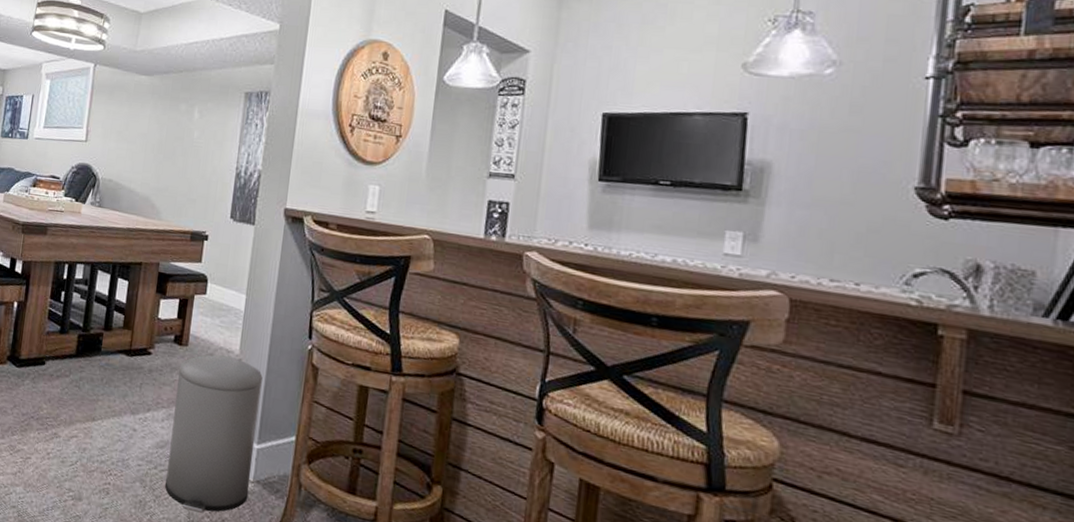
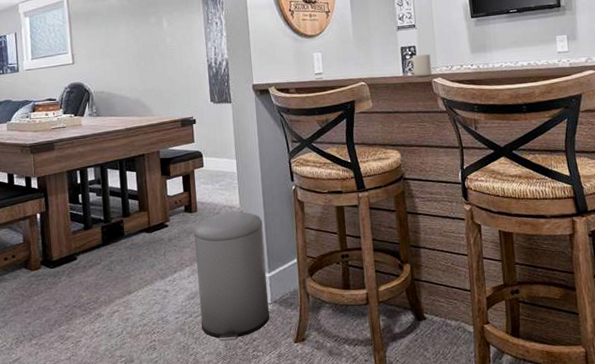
cup: none [489,215,529,248] -> present [405,54,433,78]

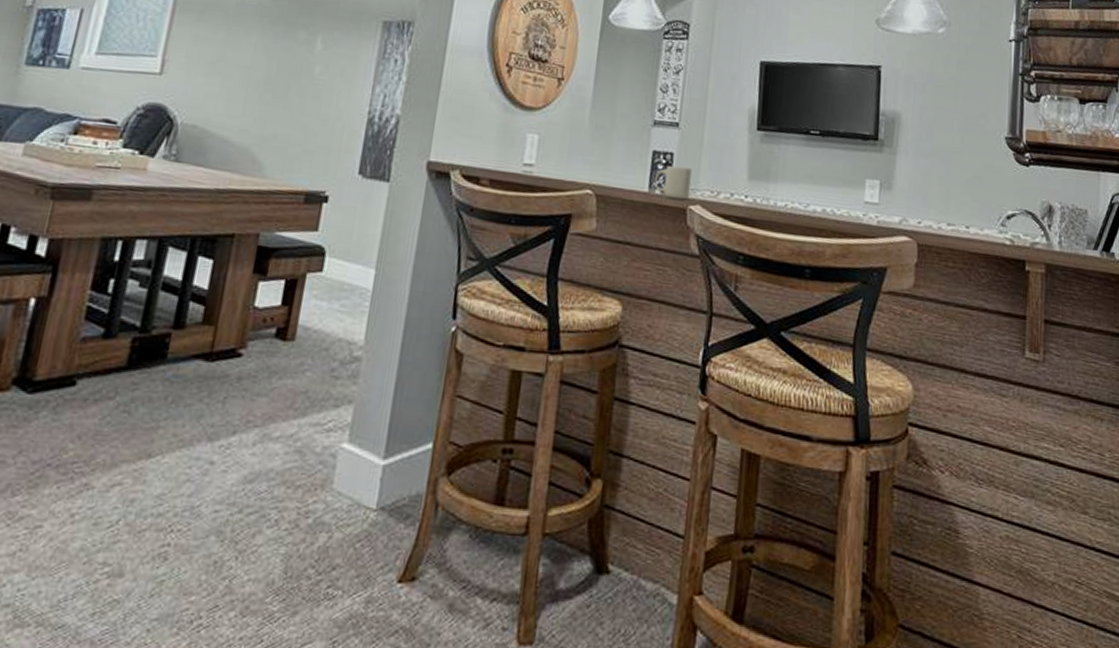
pedal bin: present [193,210,270,341] -> none [253,349,393,563]

